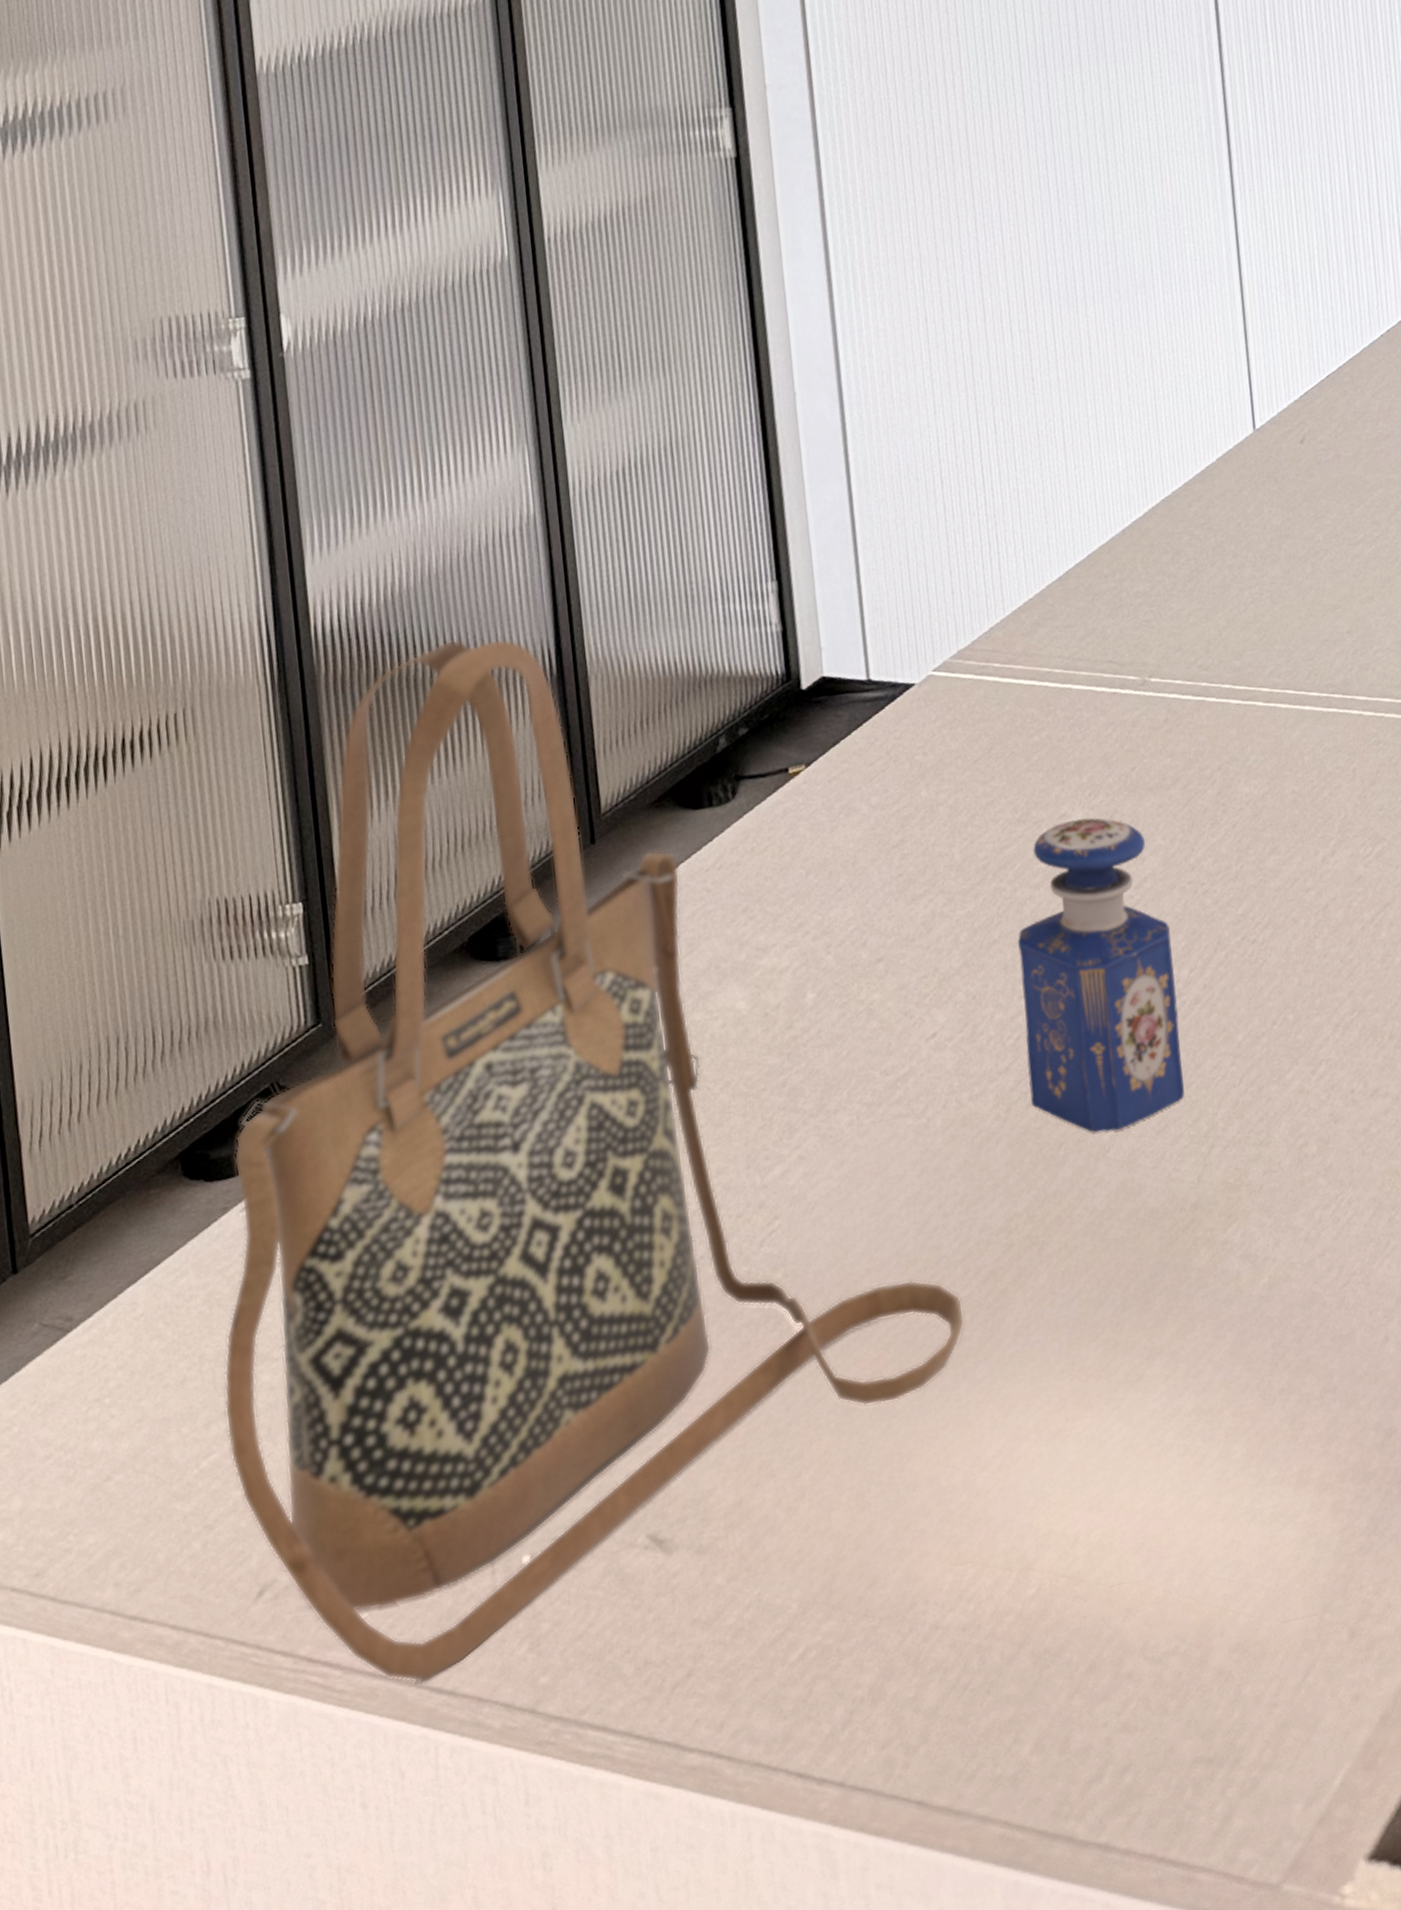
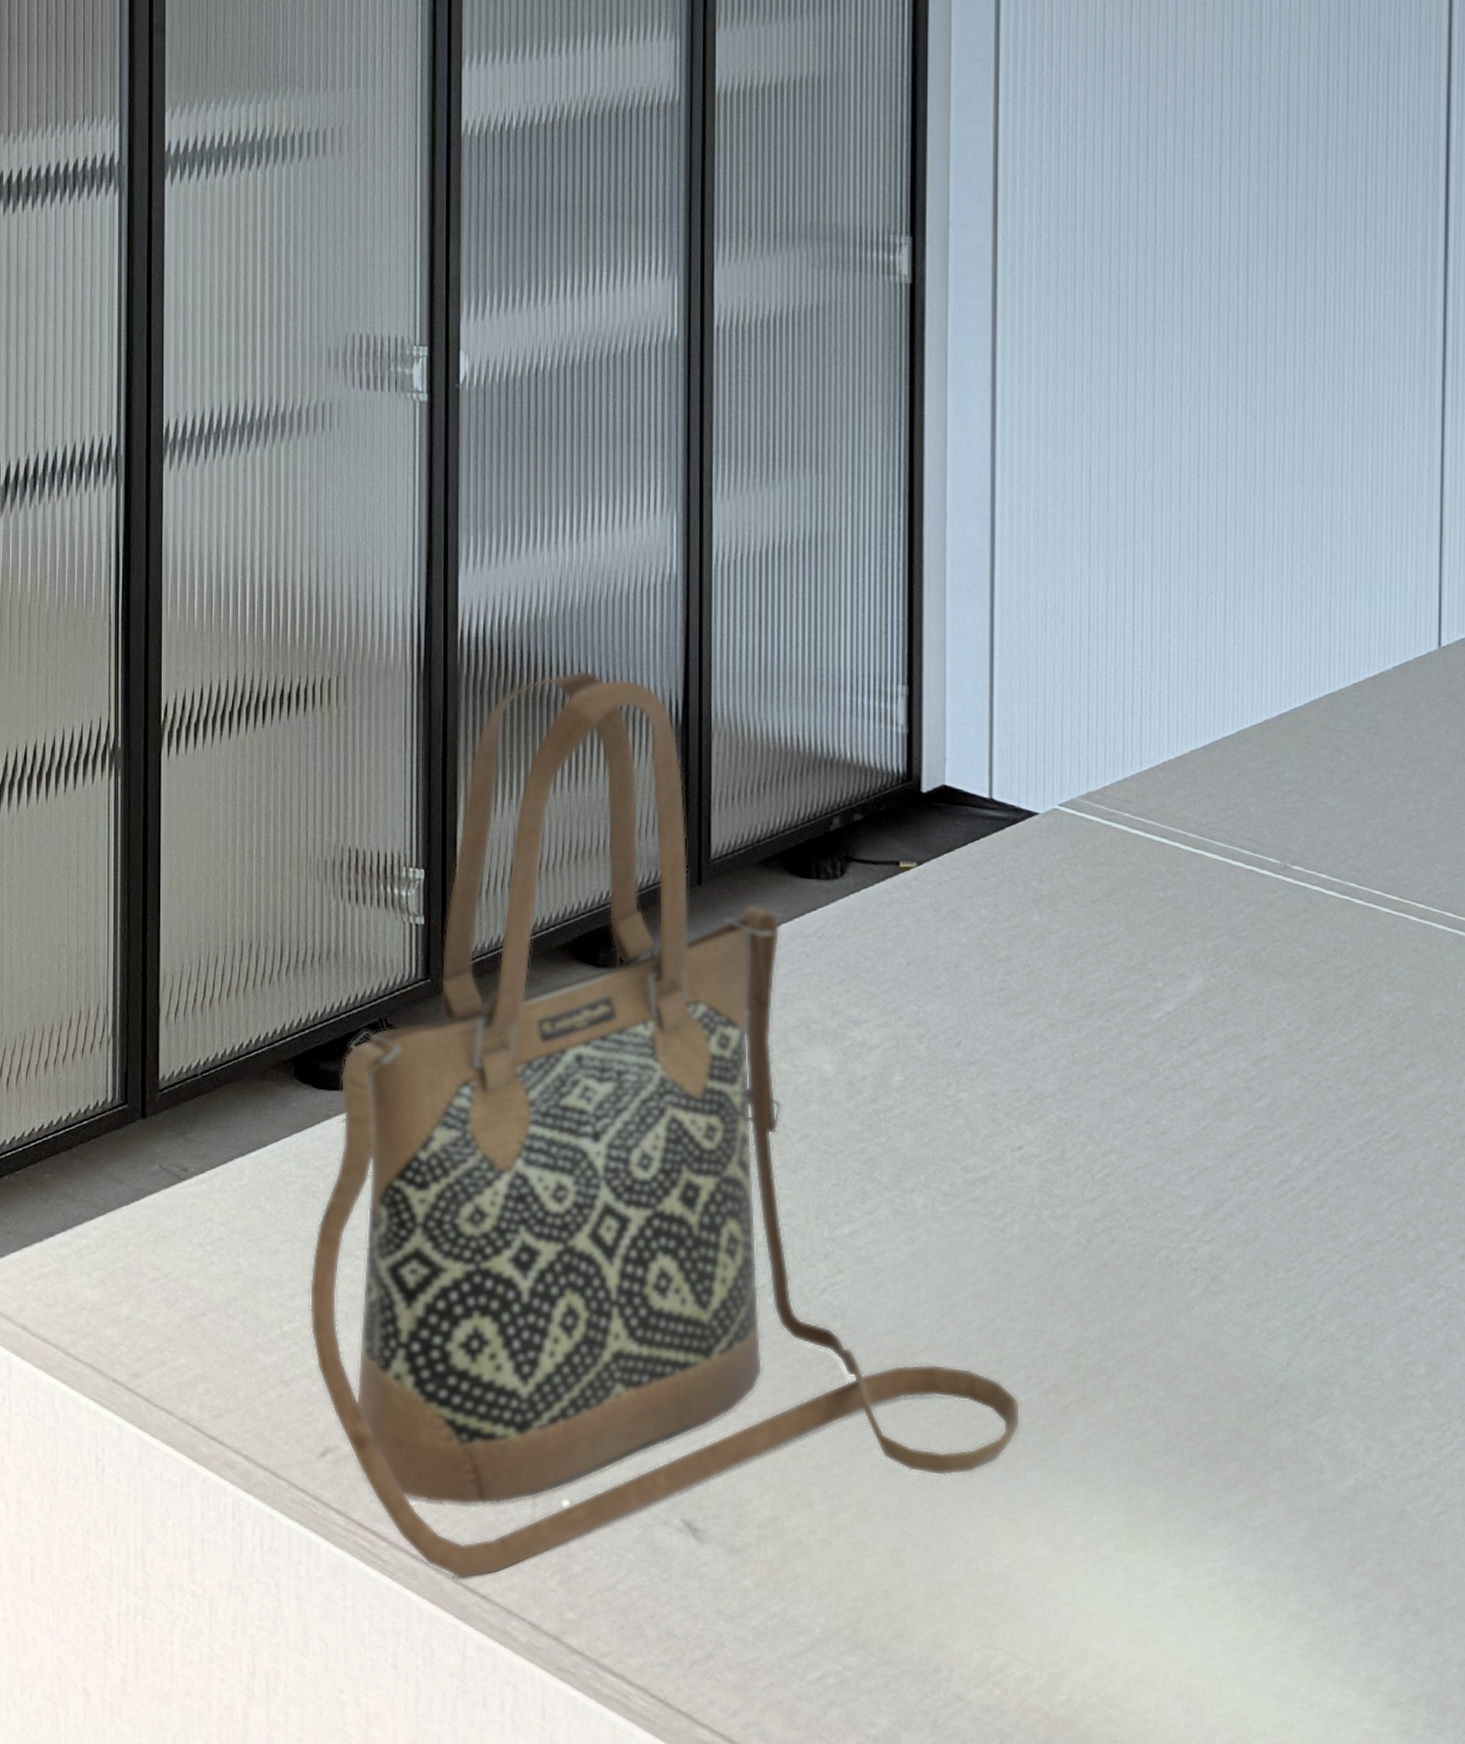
perfume bottle: present [1017,817,1185,1133] -> none [1115,981,1286,1292]

